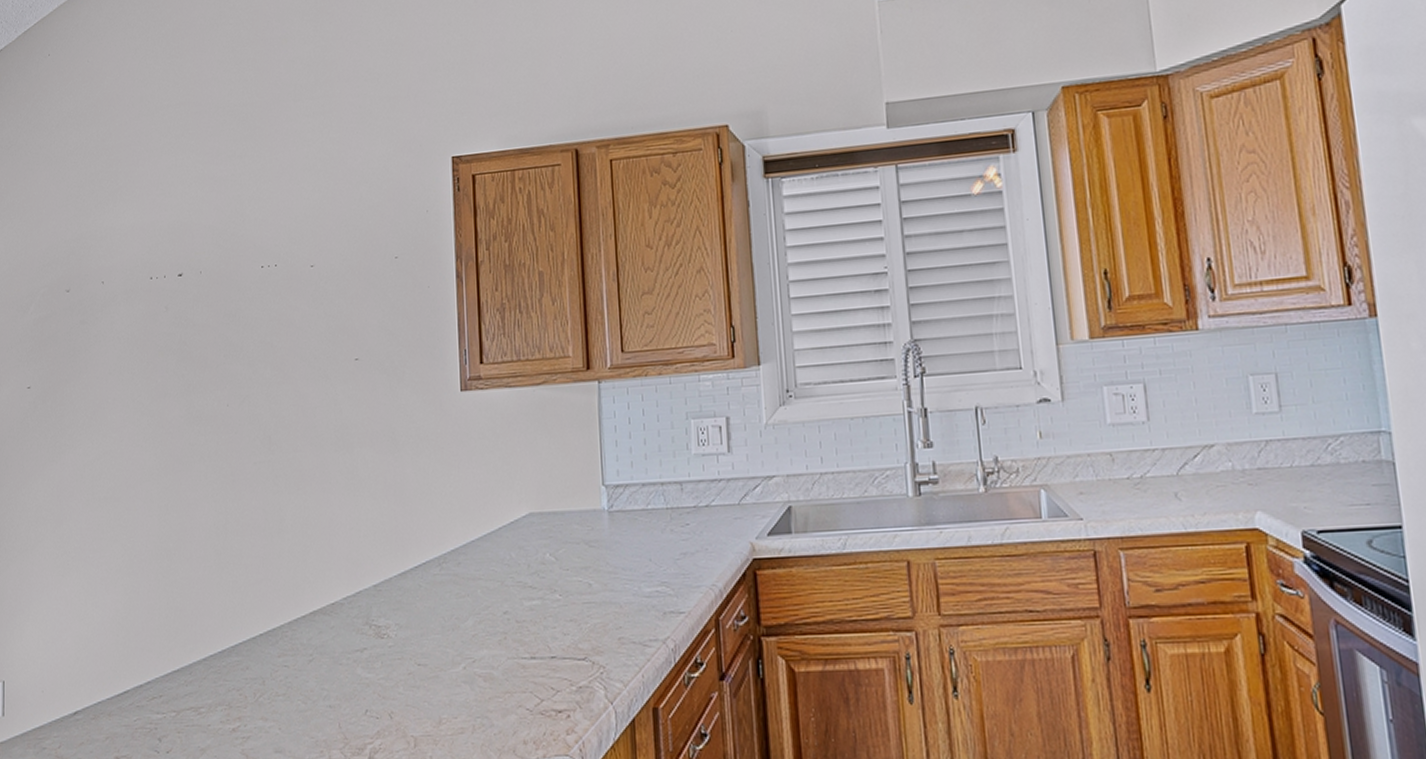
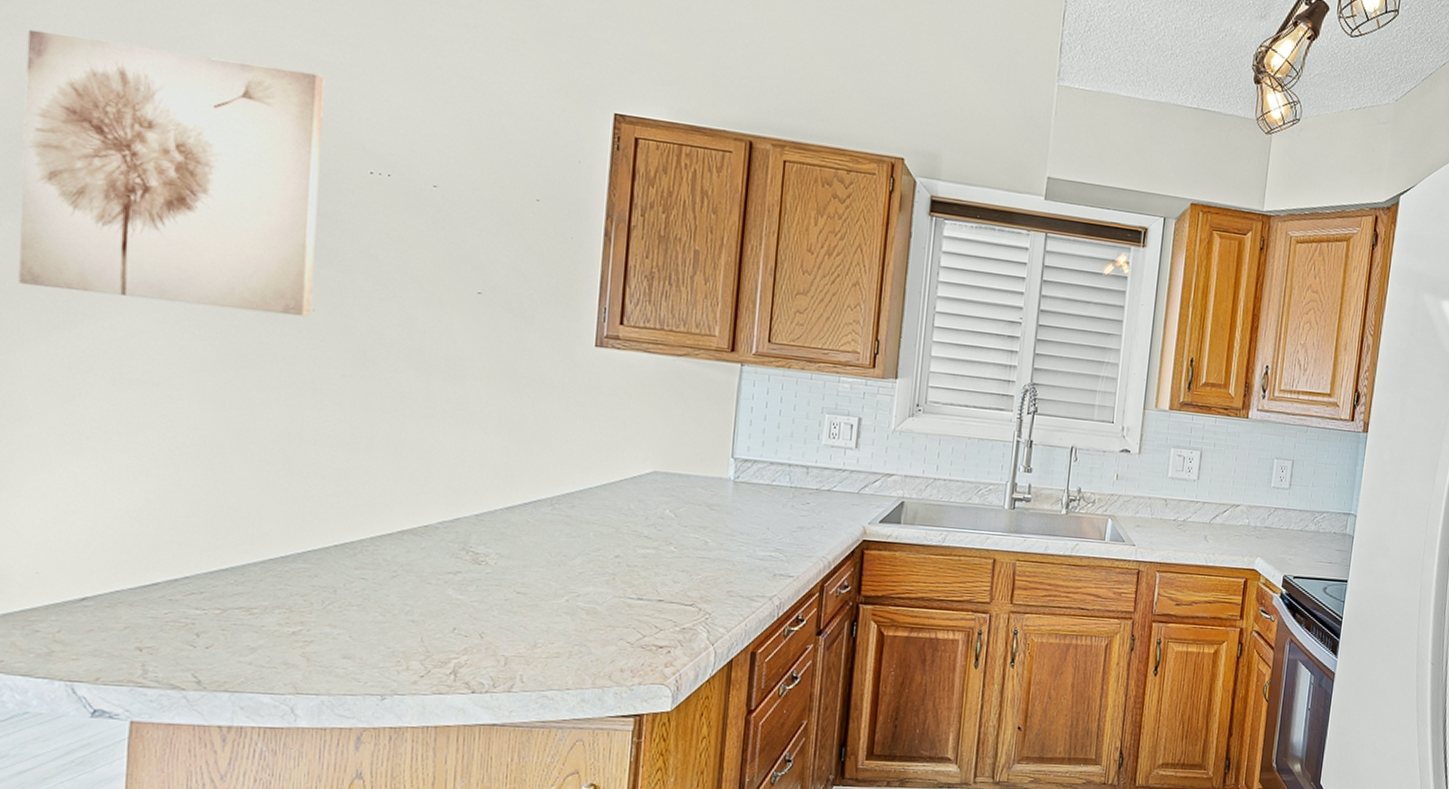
wall art: none [21,189,226,428] -> present [19,29,325,318]

